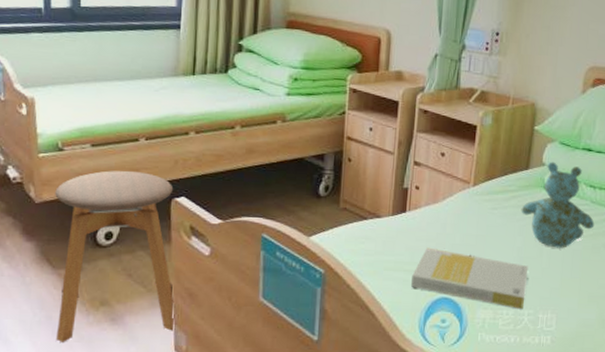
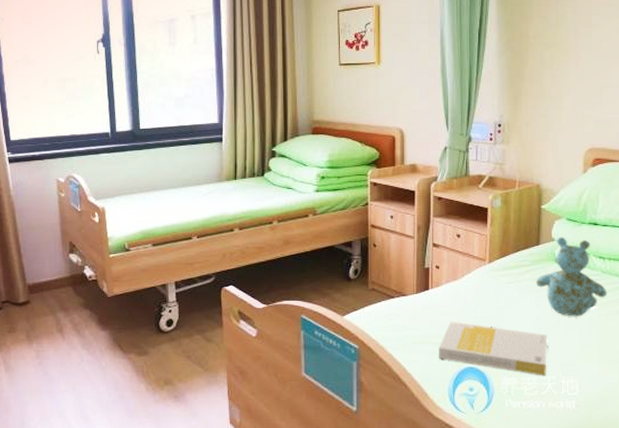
stool: present [55,170,176,344] -> none [124,265,230,420]

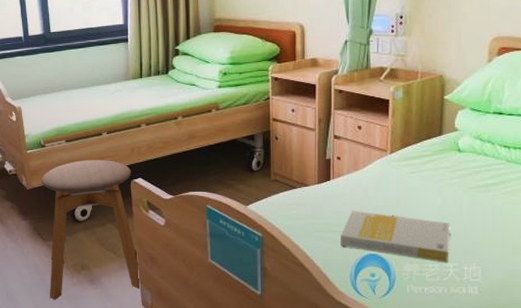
stool: none [124,265,230,420] -> present [41,159,142,301]
stuffed bear: present [535,237,607,317] -> none [438,126,512,205]

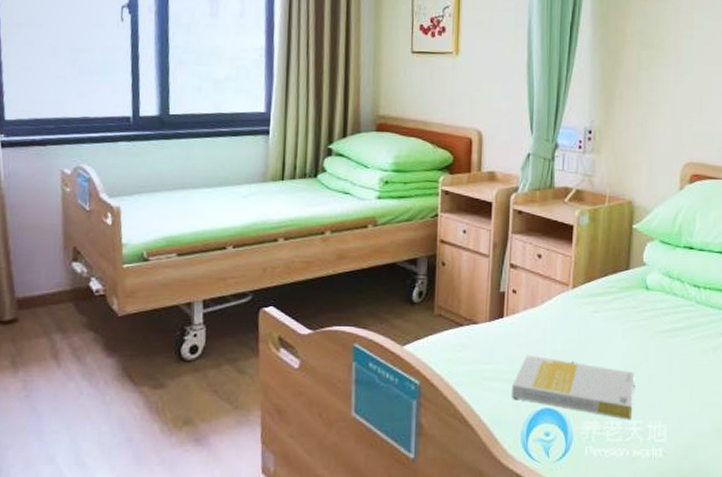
stool: present [41,159,142,301] -> none [135,280,263,468]

